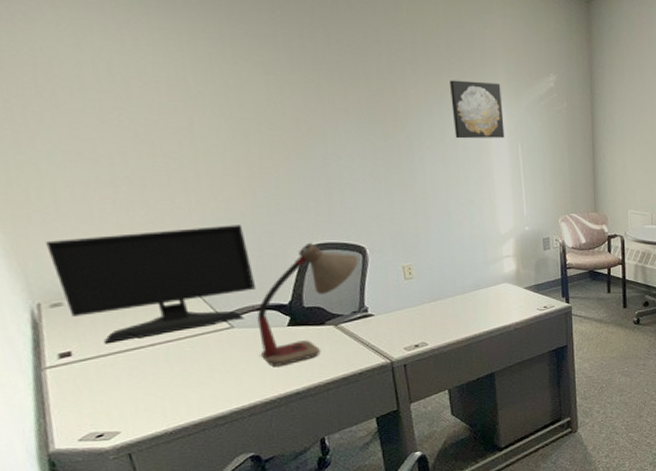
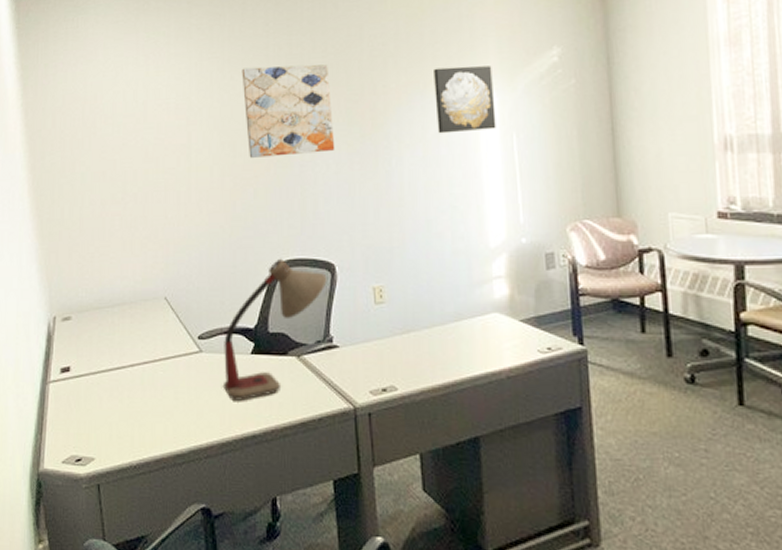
computer monitor: present [46,225,257,344] -> none [68,239,227,361]
wall art: none [247,54,359,148] -> present [242,64,335,158]

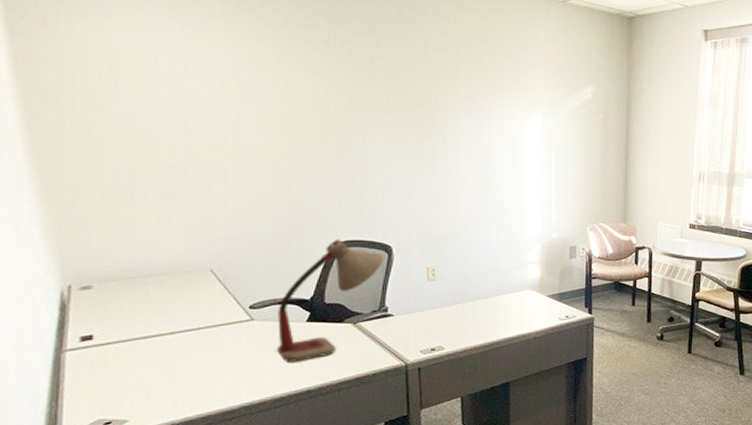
wall art: present [242,64,335,158] -> none [299,56,396,148]
wall art: present [434,65,496,134] -> none [489,87,540,146]

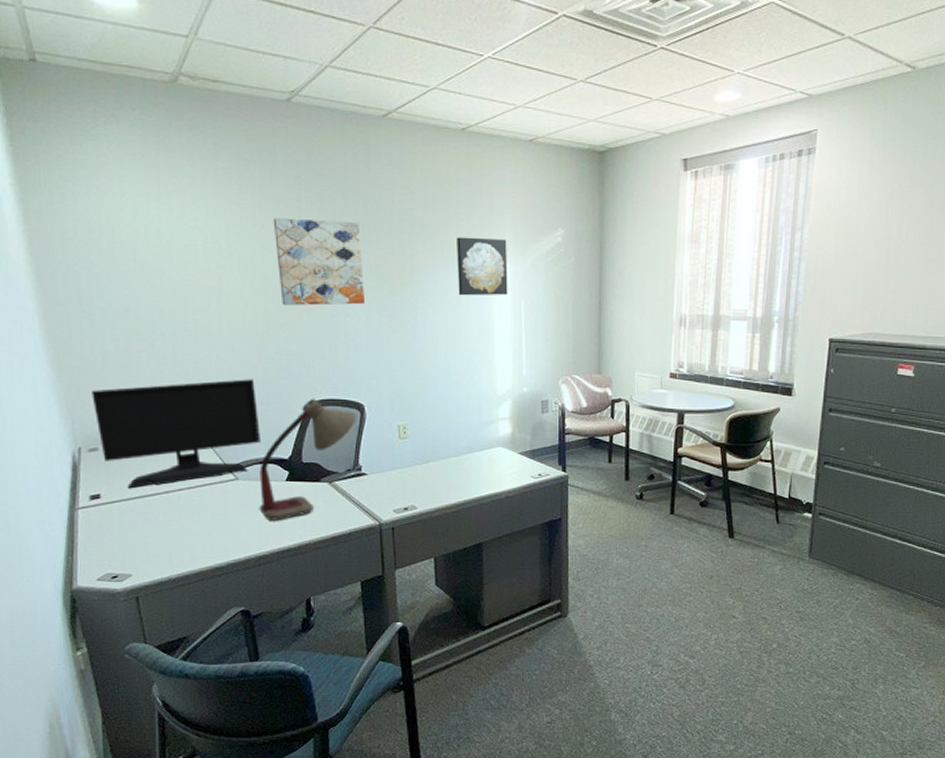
computer monitor: none [86,217,281,330] -> present [91,379,262,489]
wall art: none [299,56,396,148] -> present [273,217,366,306]
wall art: none [489,87,540,146] -> present [457,237,508,296]

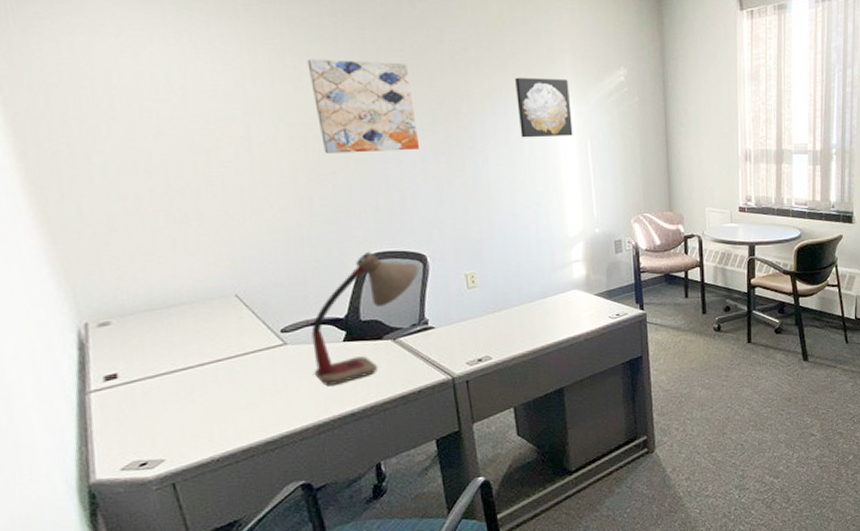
computer monitor: present [91,379,262,489] -> none [96,235,312,365]

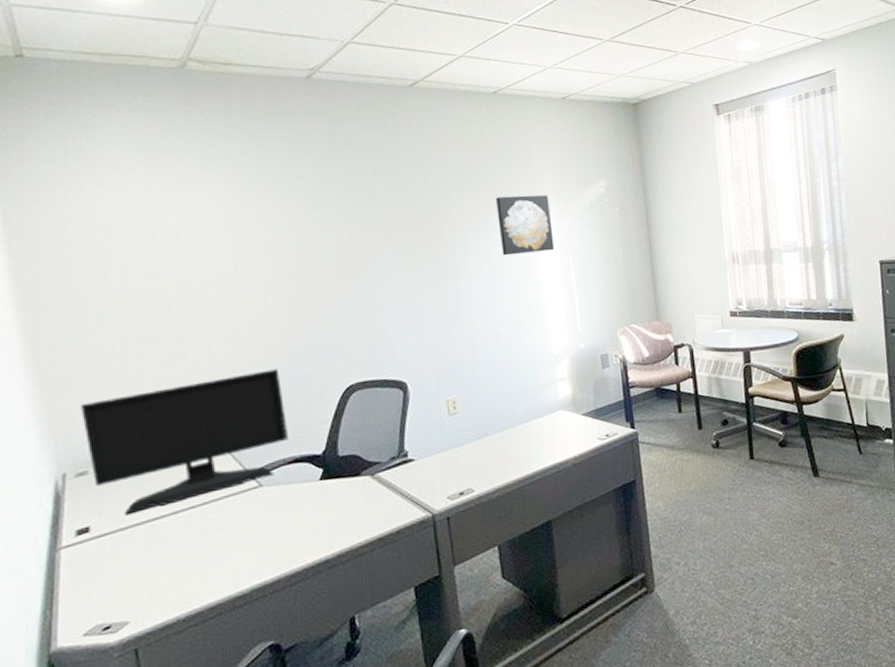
computer monitor: none [96,235,312,365] -> present [81,369,289,516]
wall art: present [307,59,420,153] -> none [295,192,402,285]
desk lamp: present [311,251,419,386] -> none [288,382,400,530]

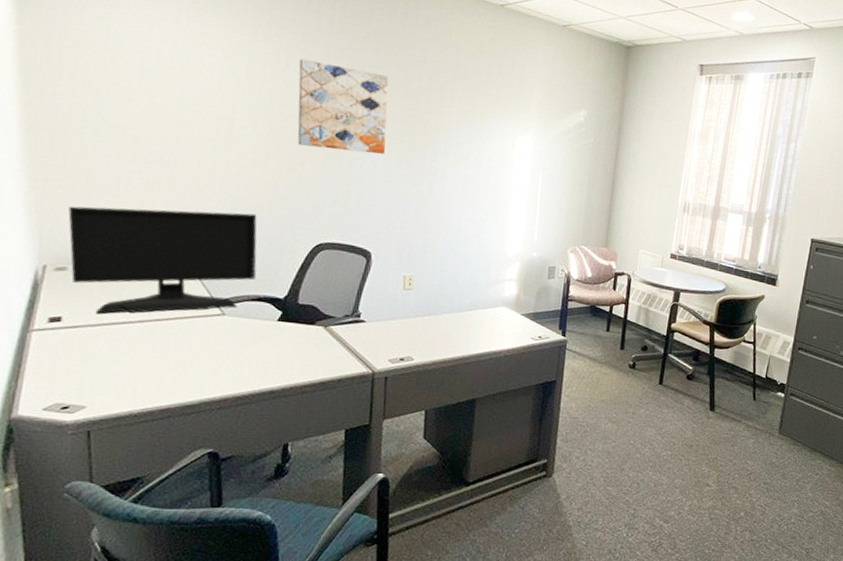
wall art: none [295,192,402,285] -> present [297,58,389,154]
wall art: present [496,195,555,256] -> none [479,103,532,164]

